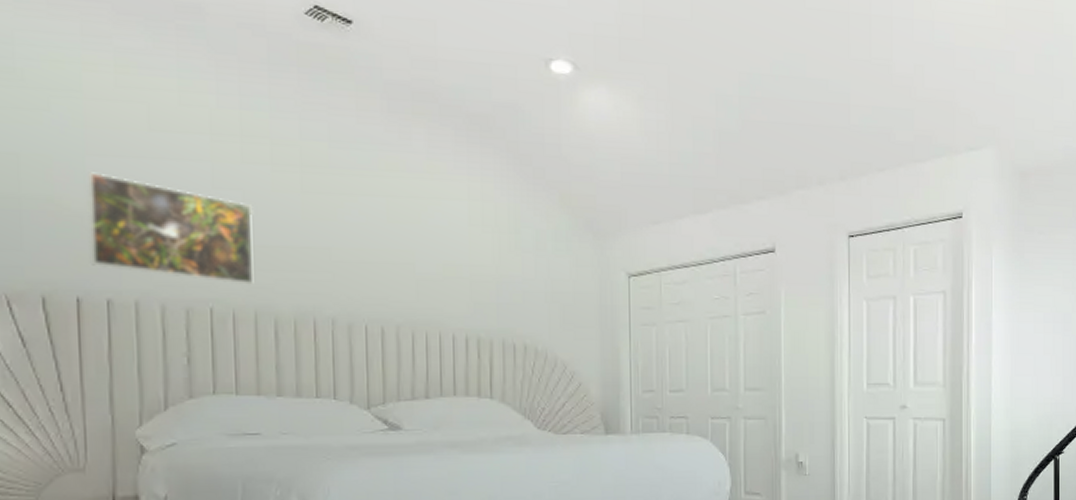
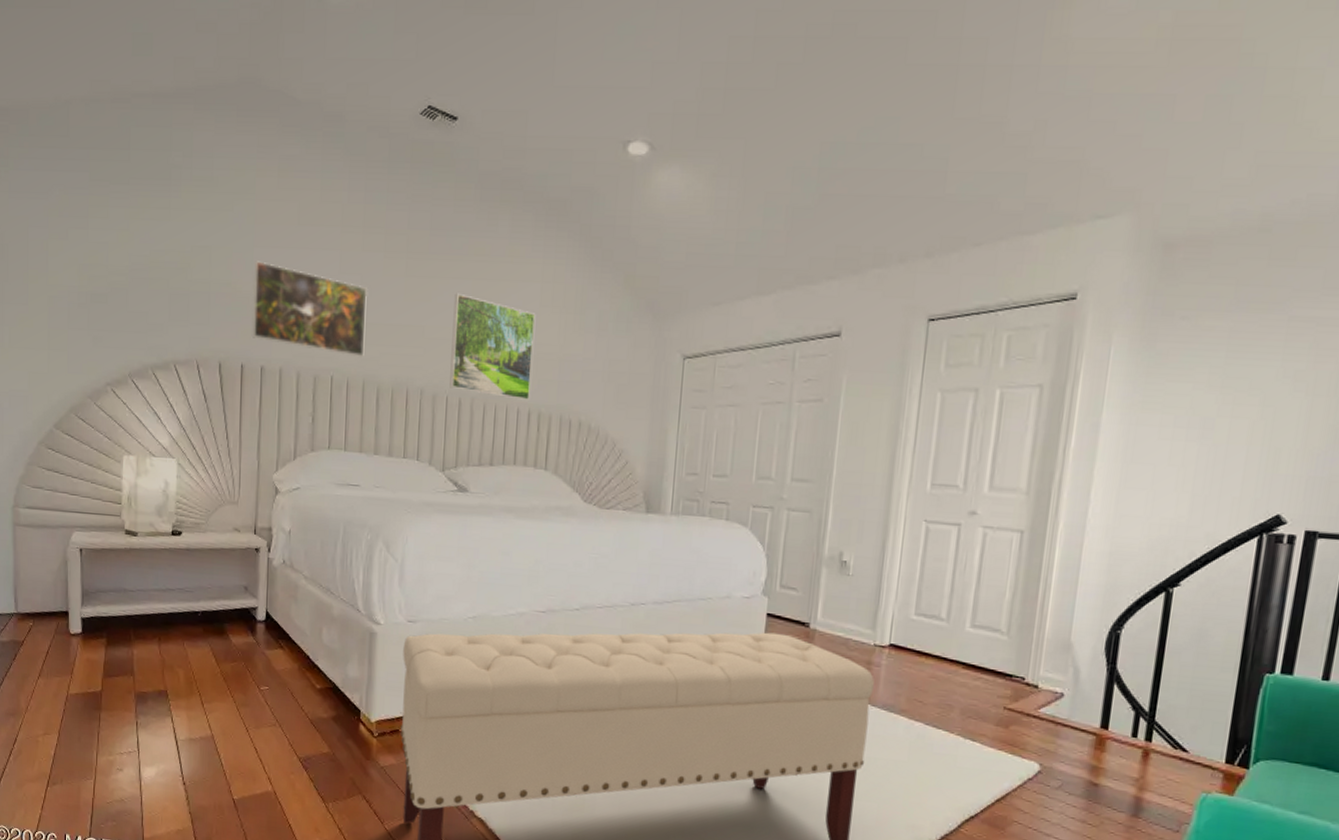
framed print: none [365,211,466,325] -> present [449,293,536,400]

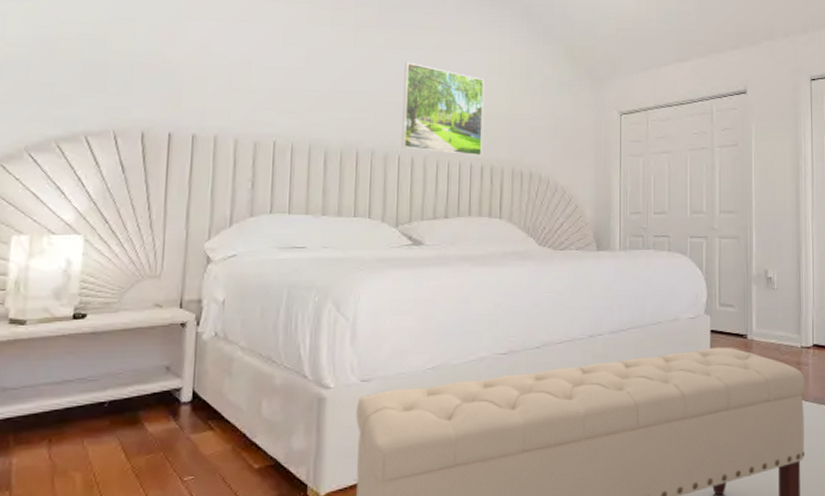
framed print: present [252,261,368,357] -> none [183,32,315,122]

